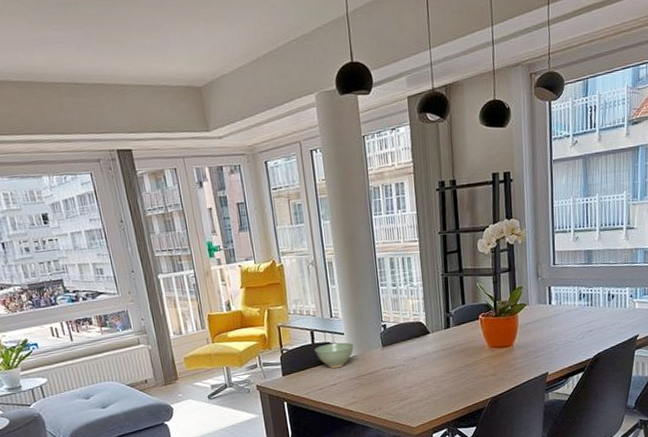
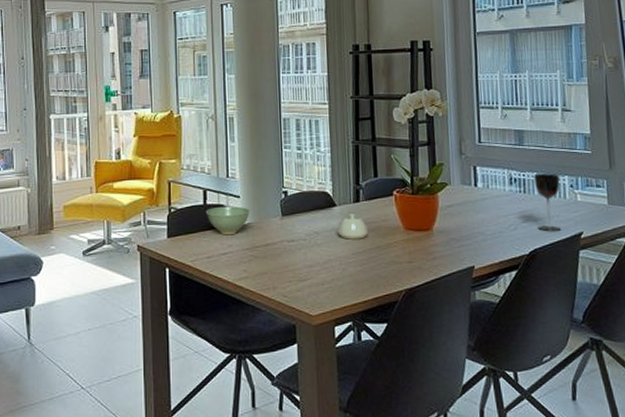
sugar bowl: none [431,337,459,361] -> present [337,212,369,240]
wineglass: none [600,286,622,337] -> present [534,173,561,231]

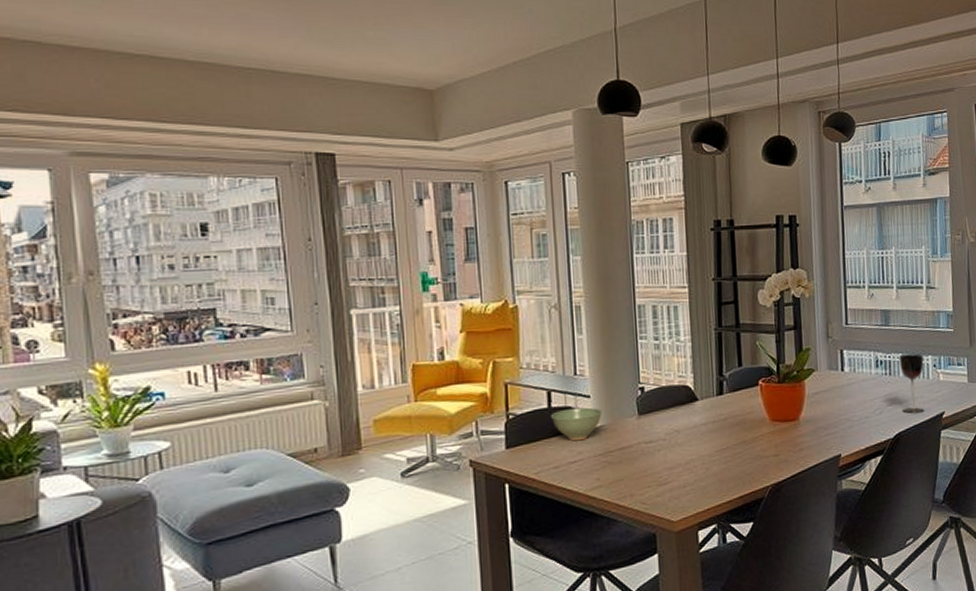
sugar bowl: present [337,212,369,240] -> none [699,406,733,436]

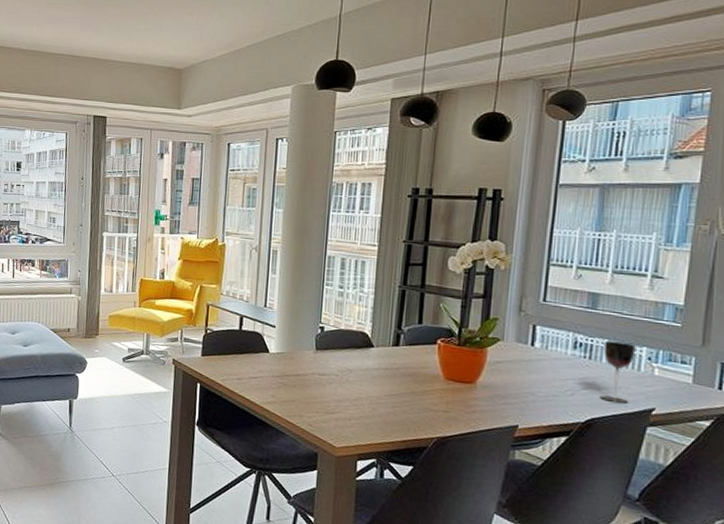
bowl: present [550,407,602,442] -> none [240,333,284,362]

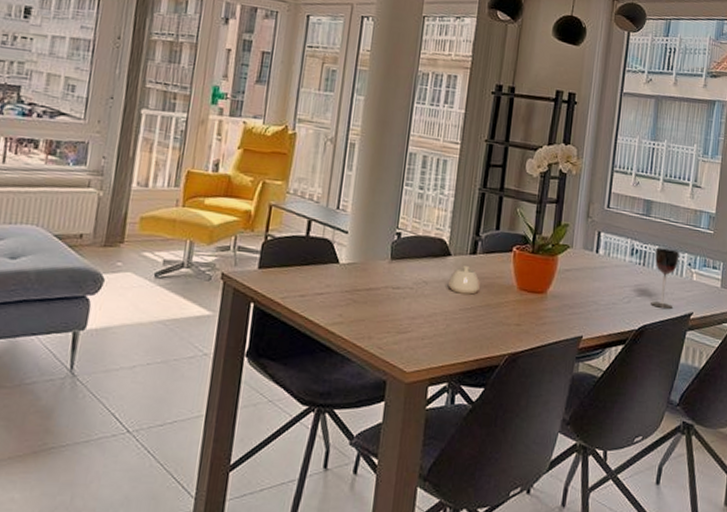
sugar bowl: none [371,355,405,383] -> present [447,265,481,295]

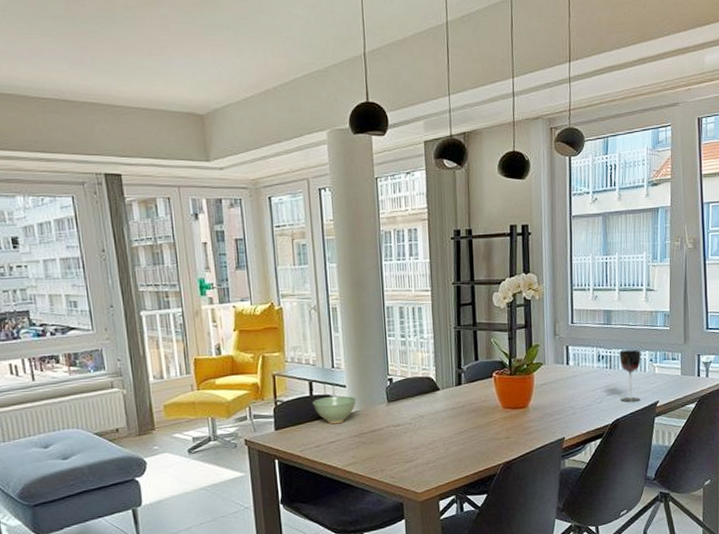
bowl: none [306,240,357,274] -> present [312,395,356,425]
sugar bowl: present [447,265,481,295] -> none [441,395,470,421]

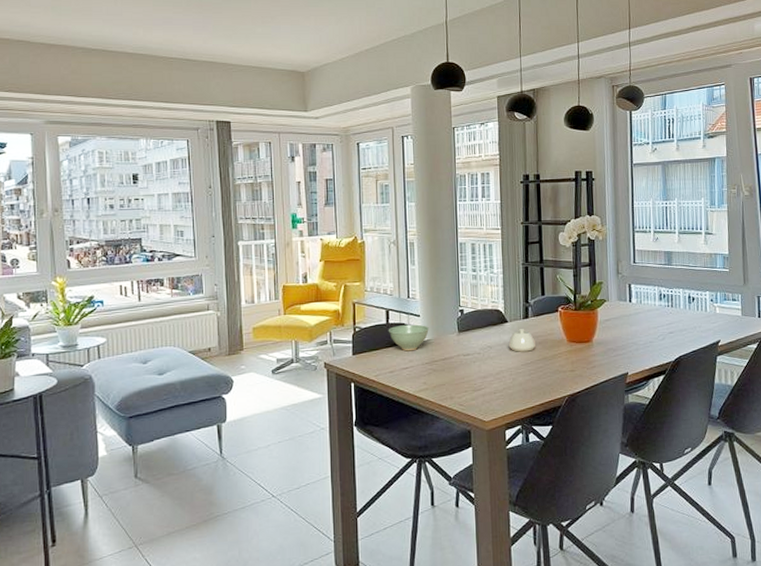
sugar bowl: none [441,395,470,421] -> present [508,328,537,352]
wineglass: present [620,349,641,402] -> none [681,289,702,340]

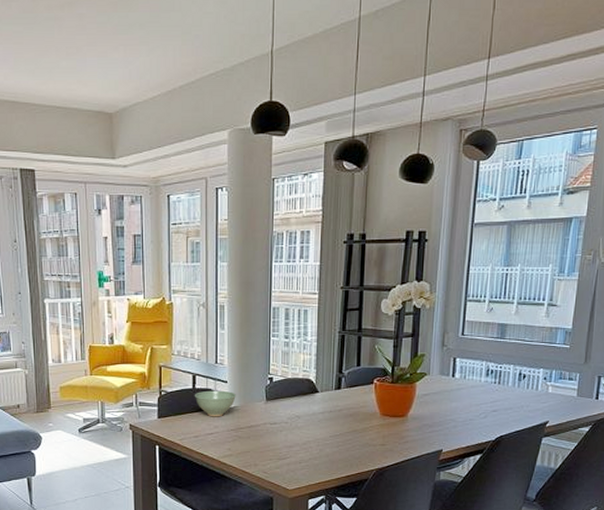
sugar bowl: present [508,328,537,352] -> none [317,399,347,423]

